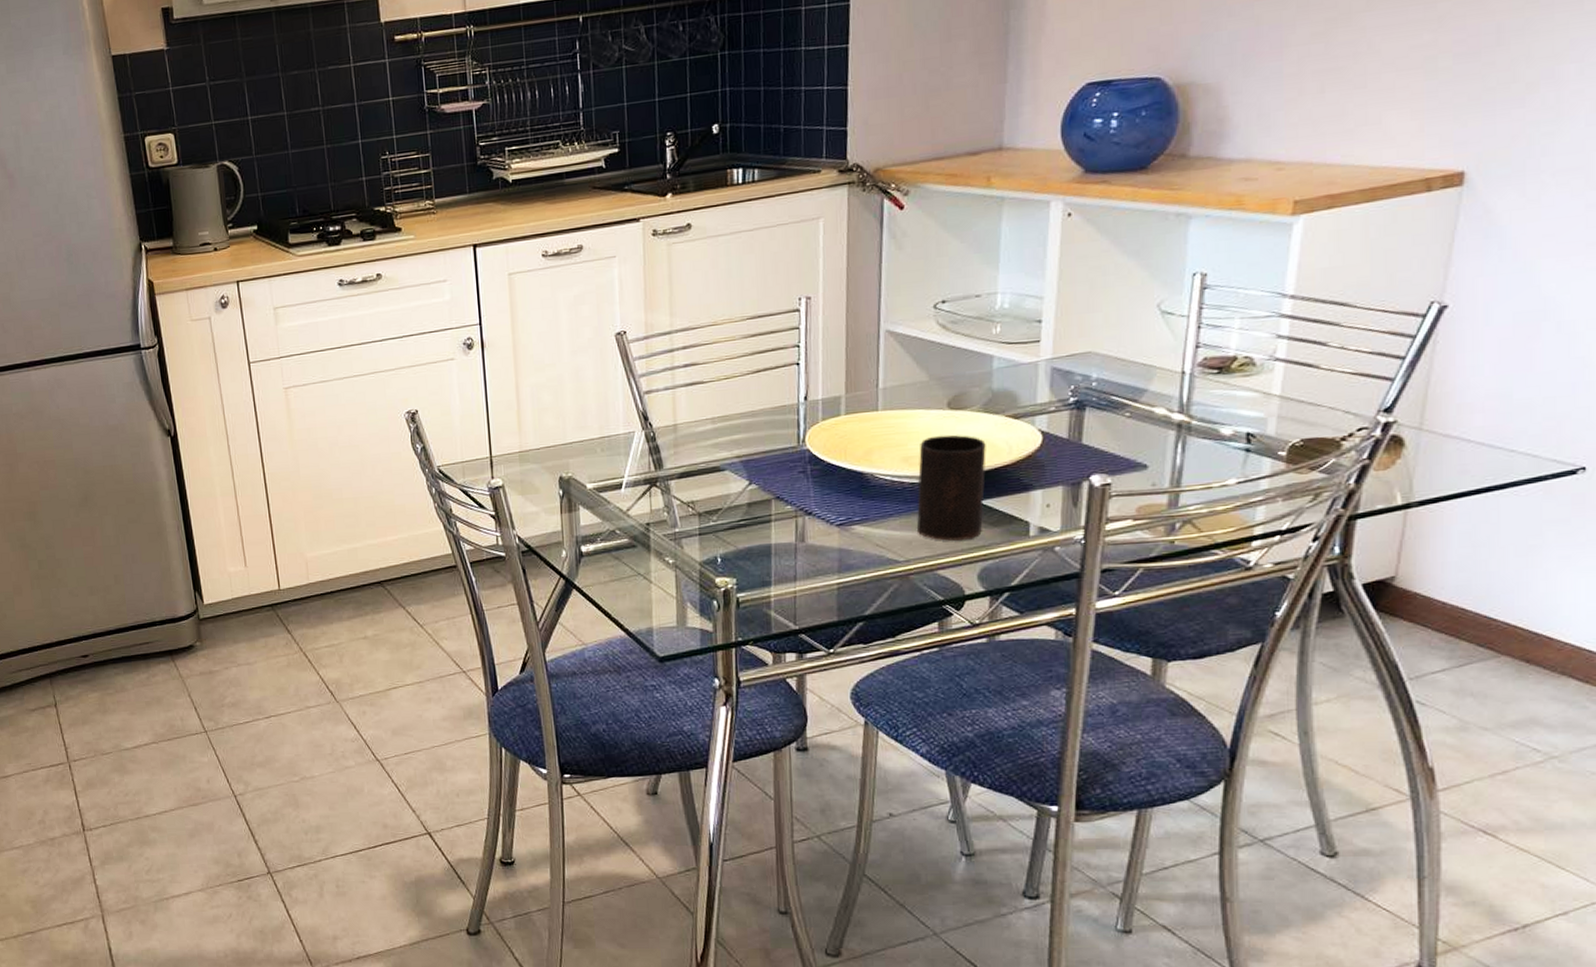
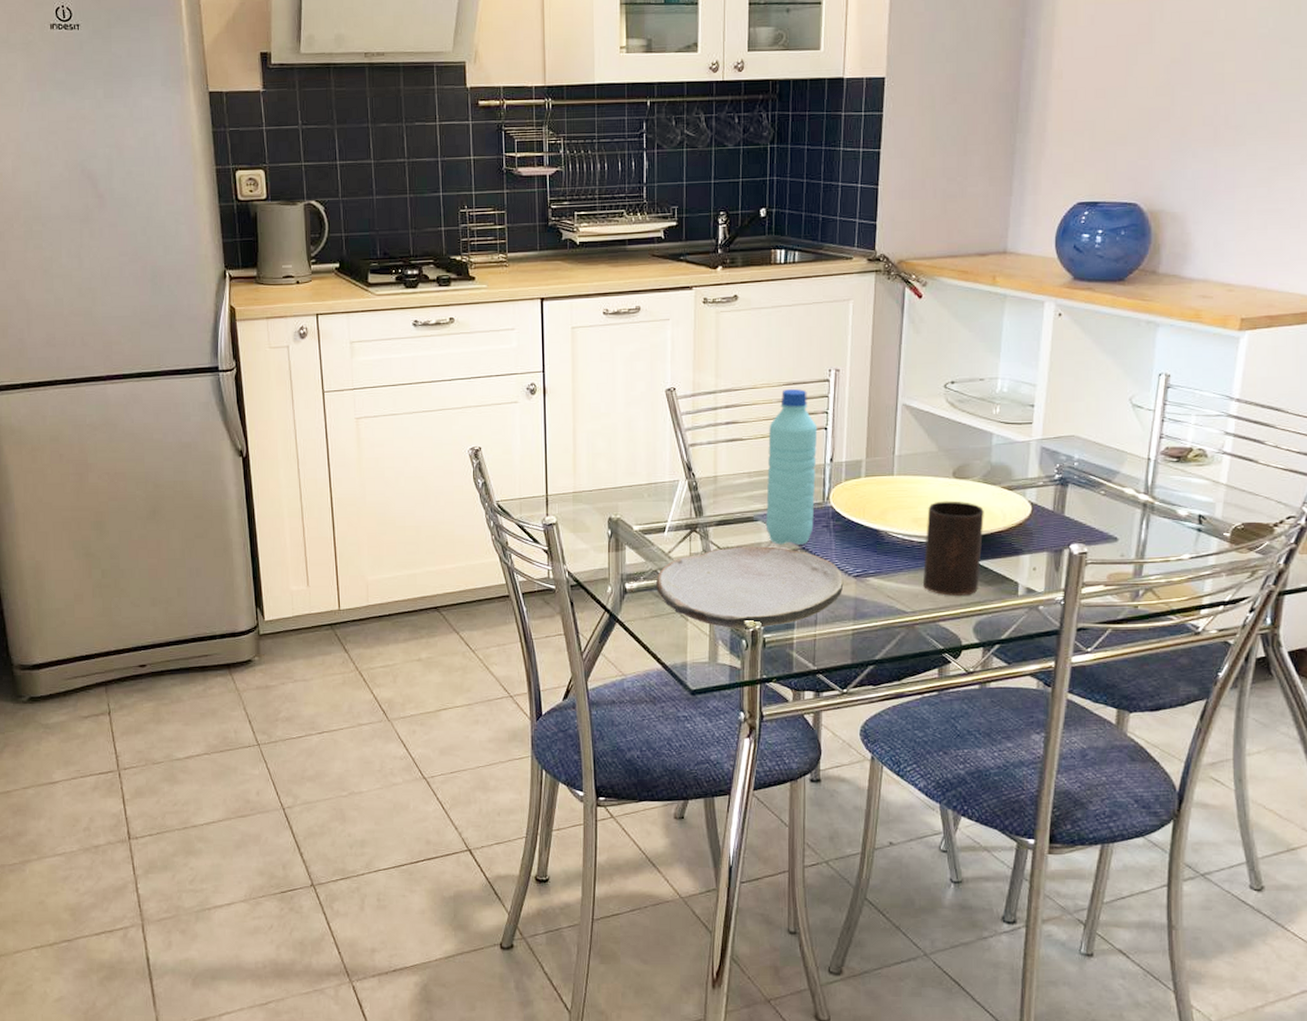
plate: none [615,497,826,590] -> present [656,545,844,629]
water bottle: none [732,322,789,495] -> present [765,389,818,545]

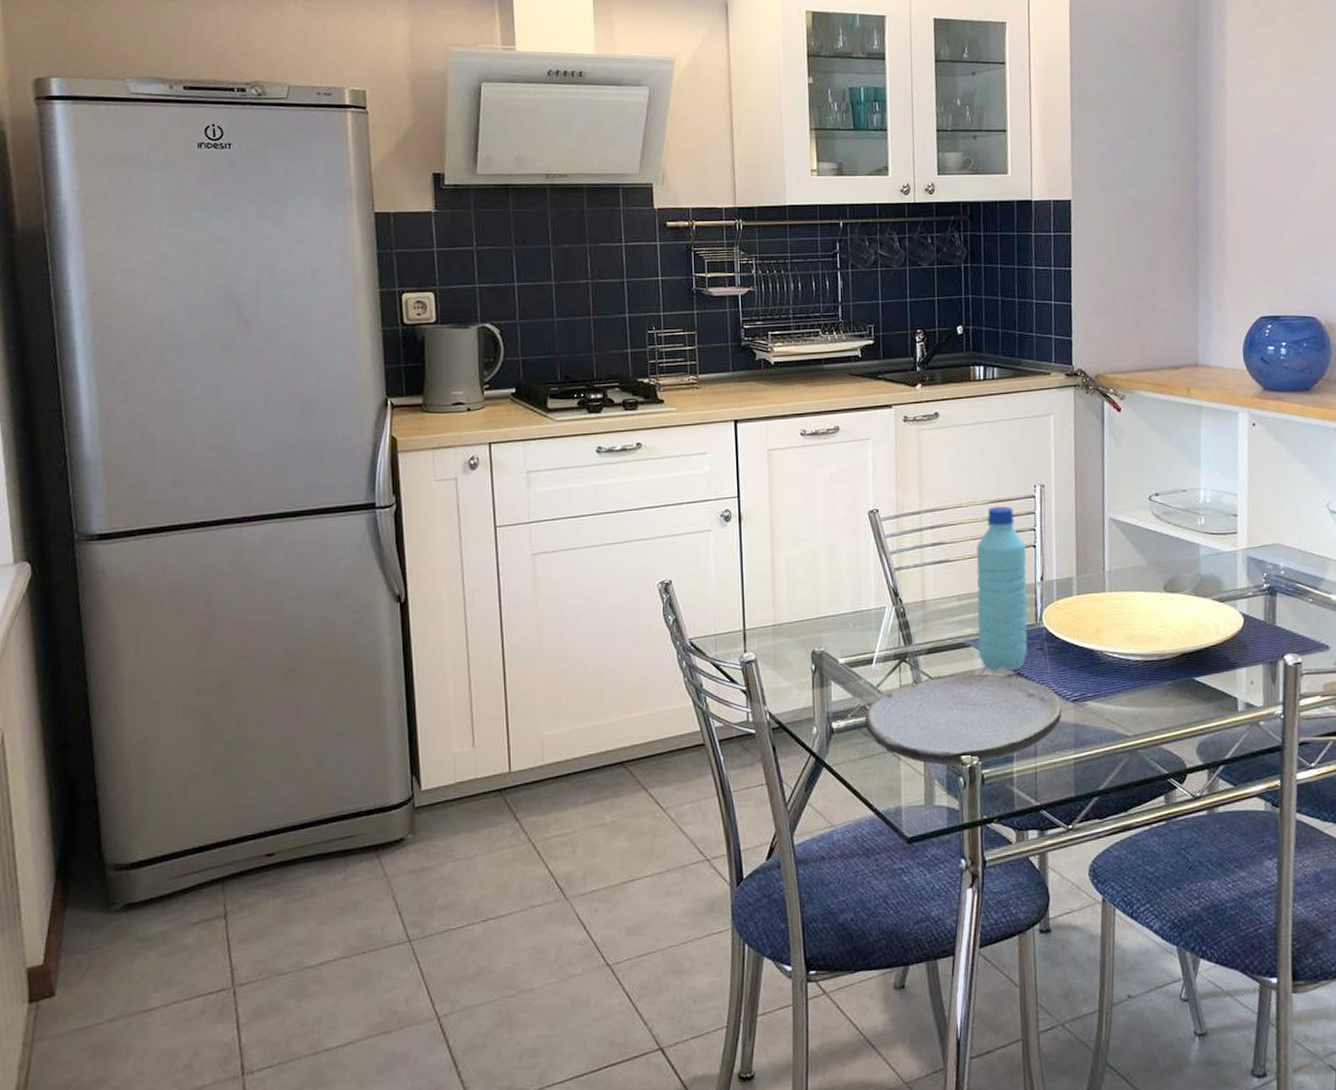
cup: present [923,500,984,596] -> none [1141,615,1199,716]

